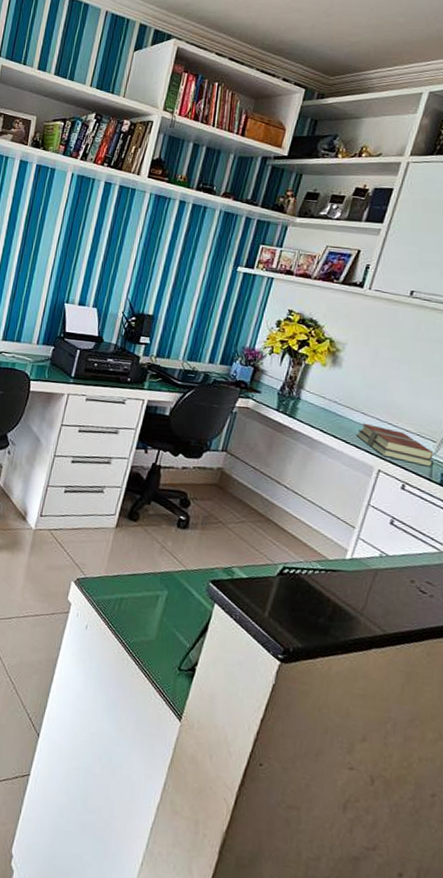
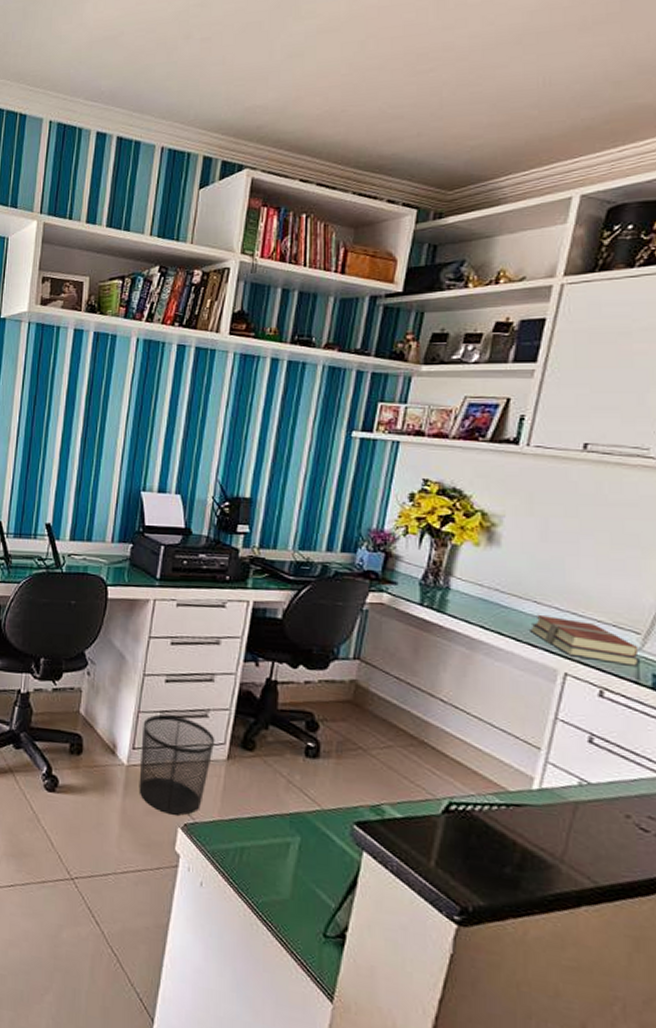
waste bin: none [42,489,108,572] -> present [139,714,215,816]

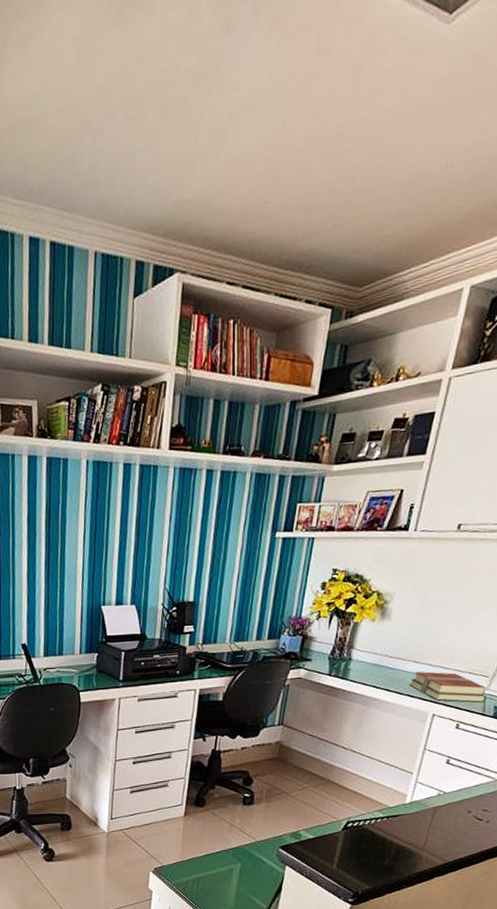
waste bin: present [139,714,215,816] -> none [117,789,175,863]

